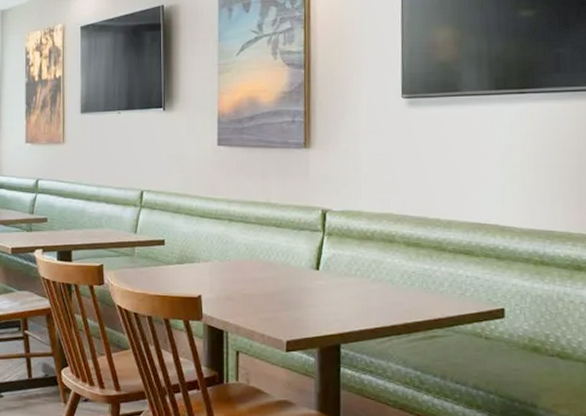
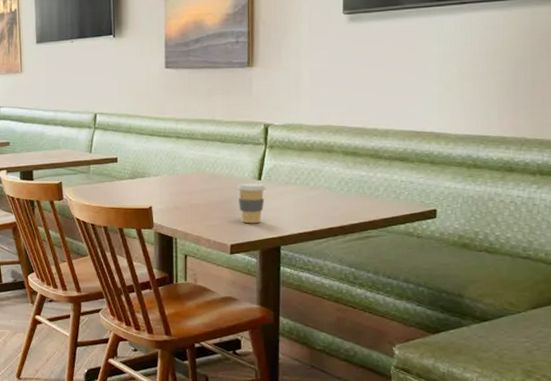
coffee cup: none [292,272,326,318] -> present [236,182,267,224]

